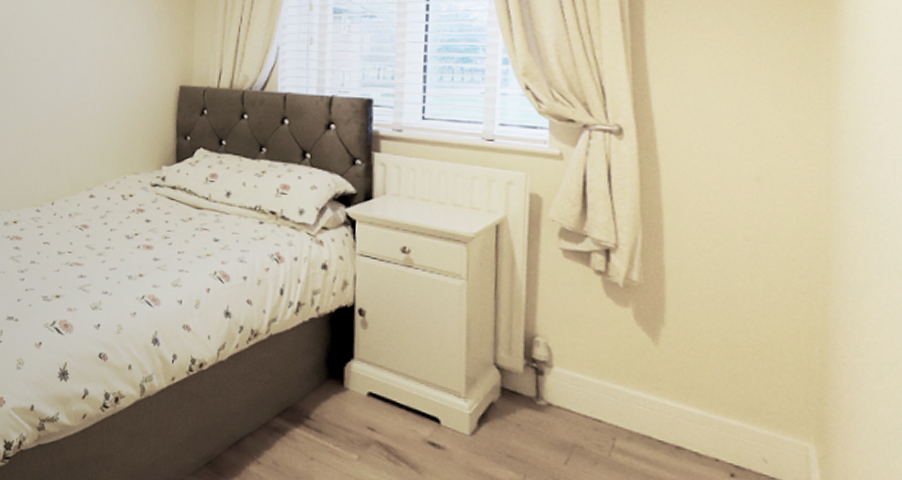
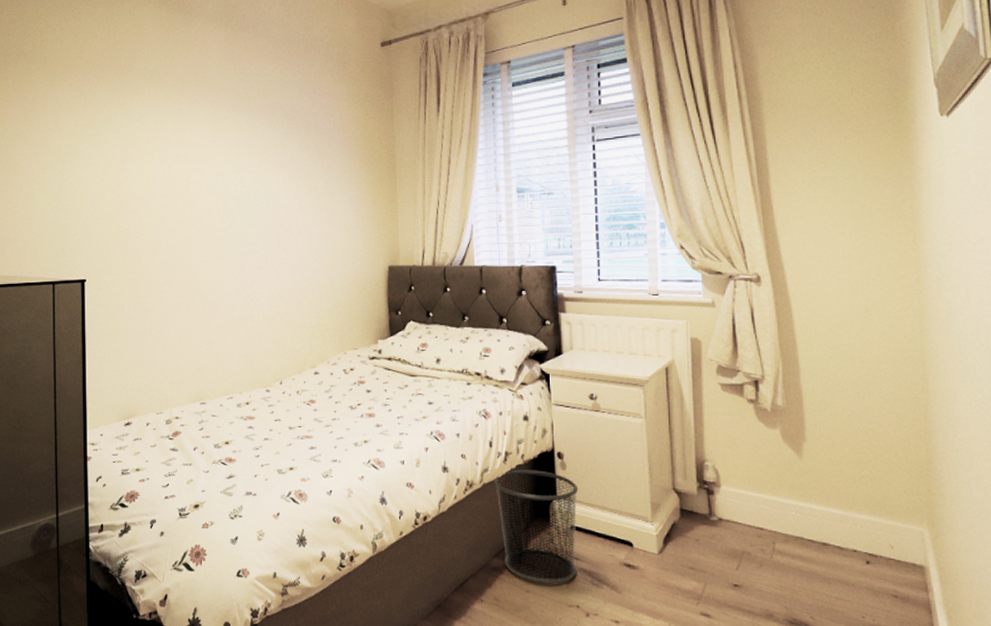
waste bin: none [282,323,381,455] -> present [494,469,579,584]

